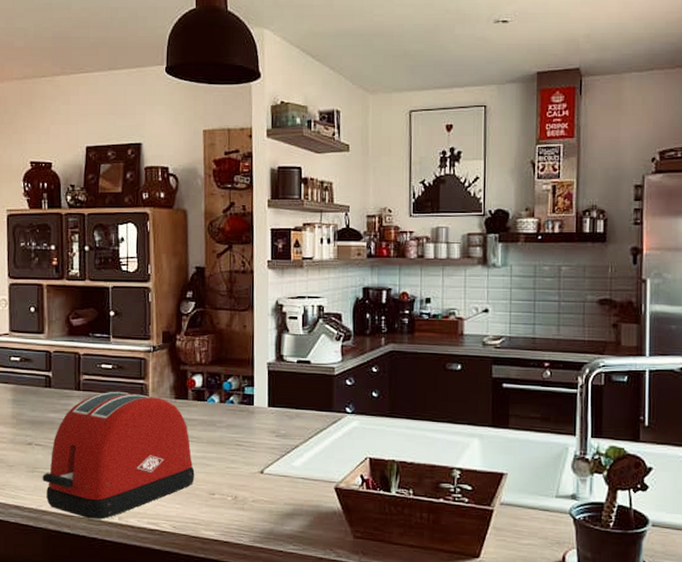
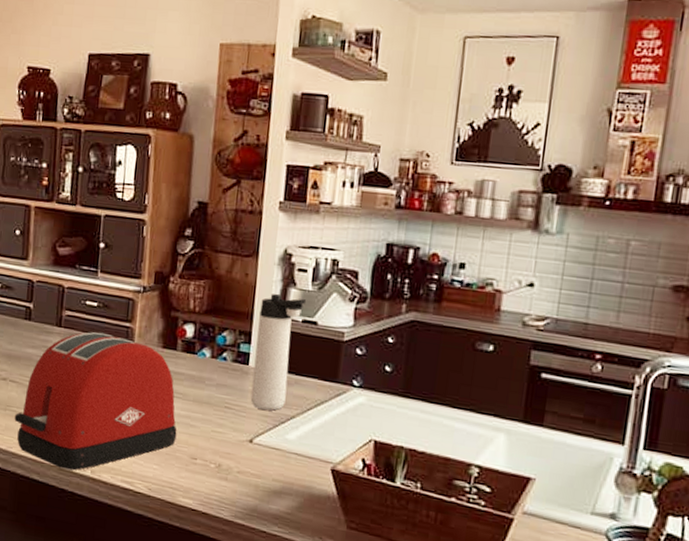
thermos bottle: none [258,341,299,444] -> present [250,294,307,411]

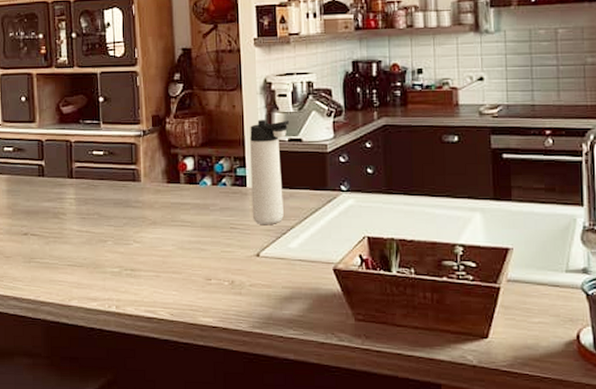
toaster: present [14,332,177,471] -> none [39,177,190,309]

